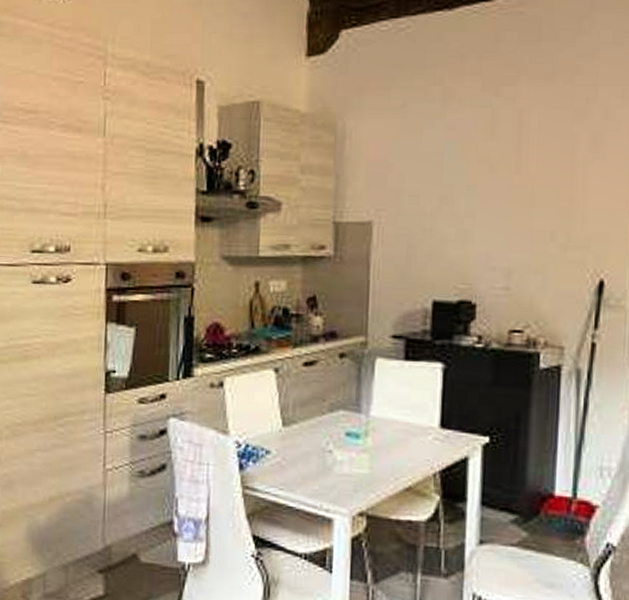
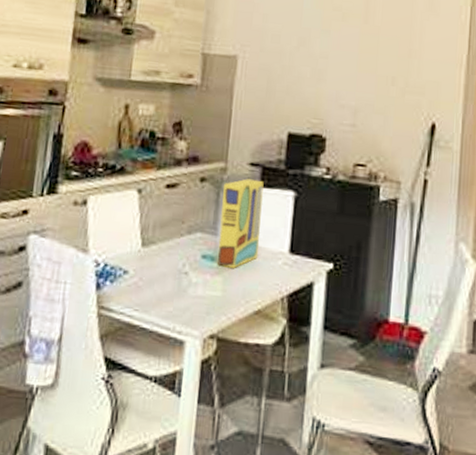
cereal box: none [362,352,409,446] -> present [217,179,264,269]

